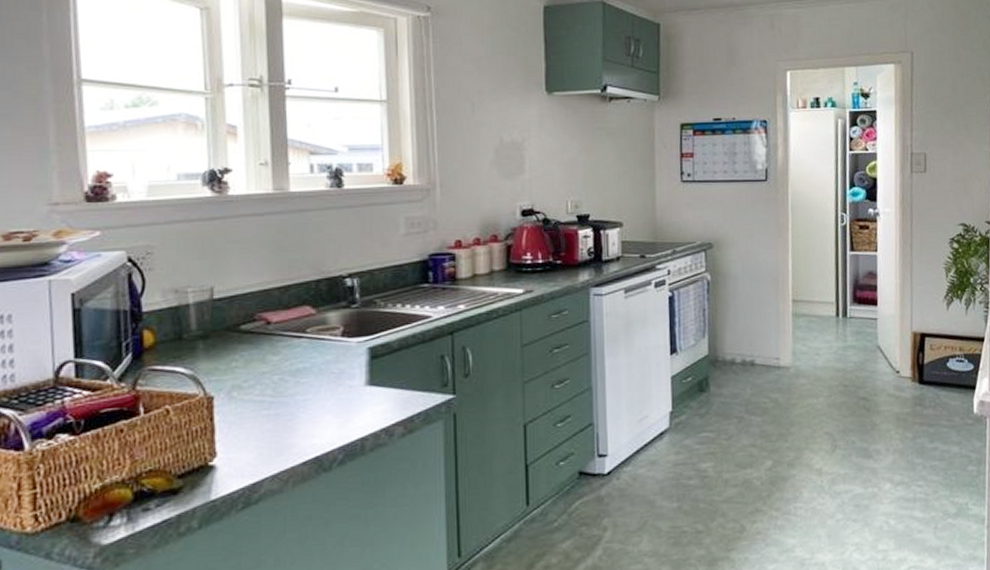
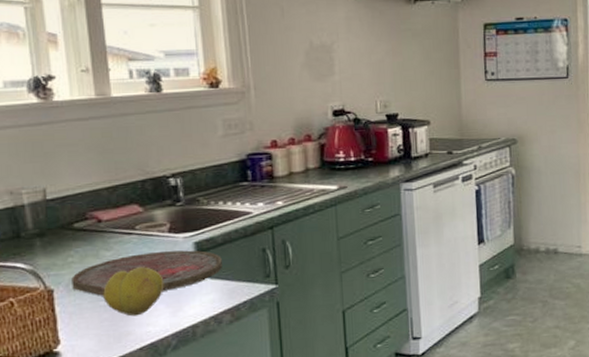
cutting board: none [234,356,397,404] -> present [72,250,222,296]
fruit: none [267,373,334,427] -> present [103,267,165,317]

